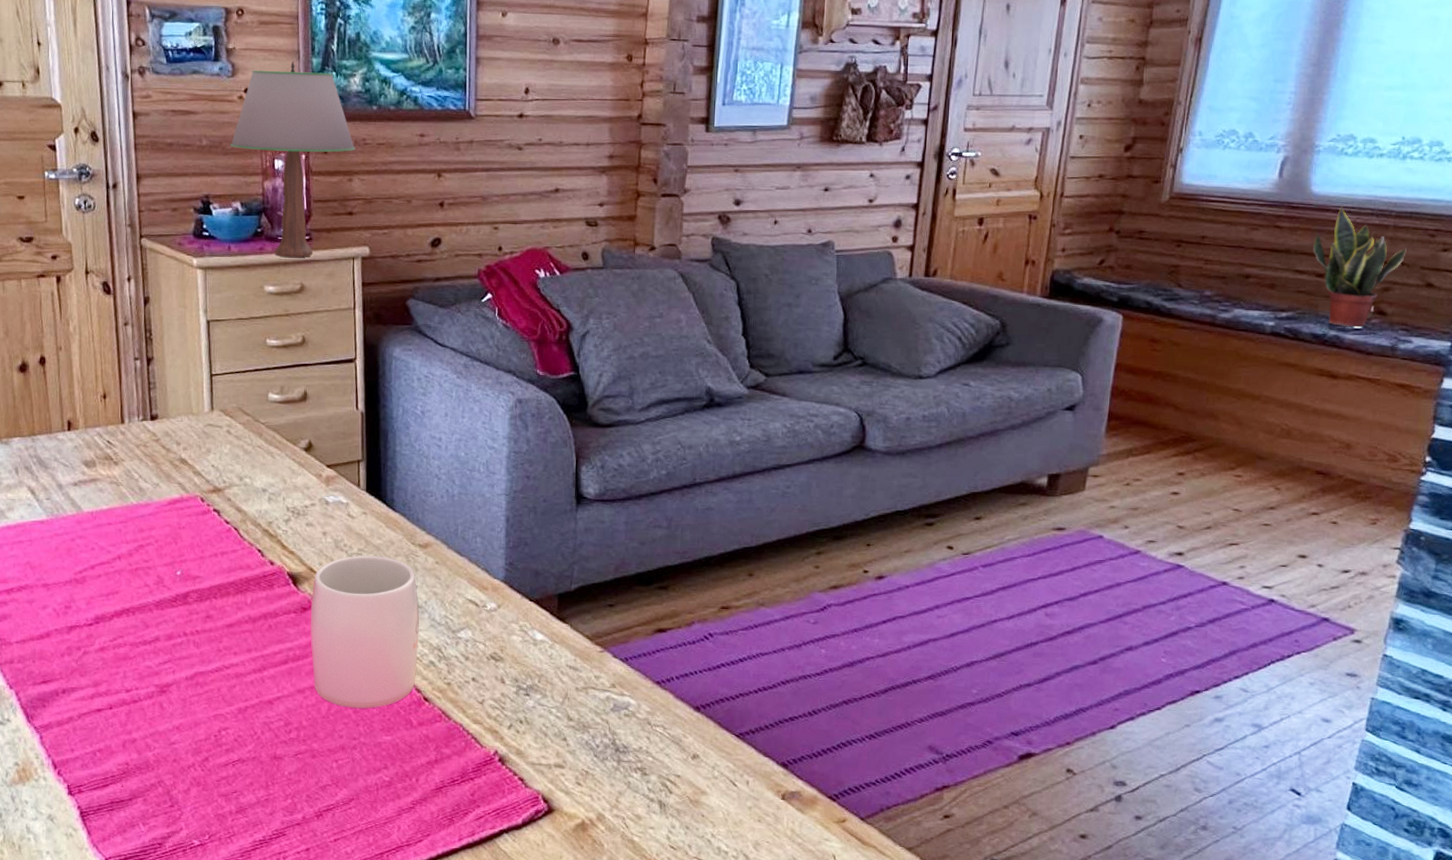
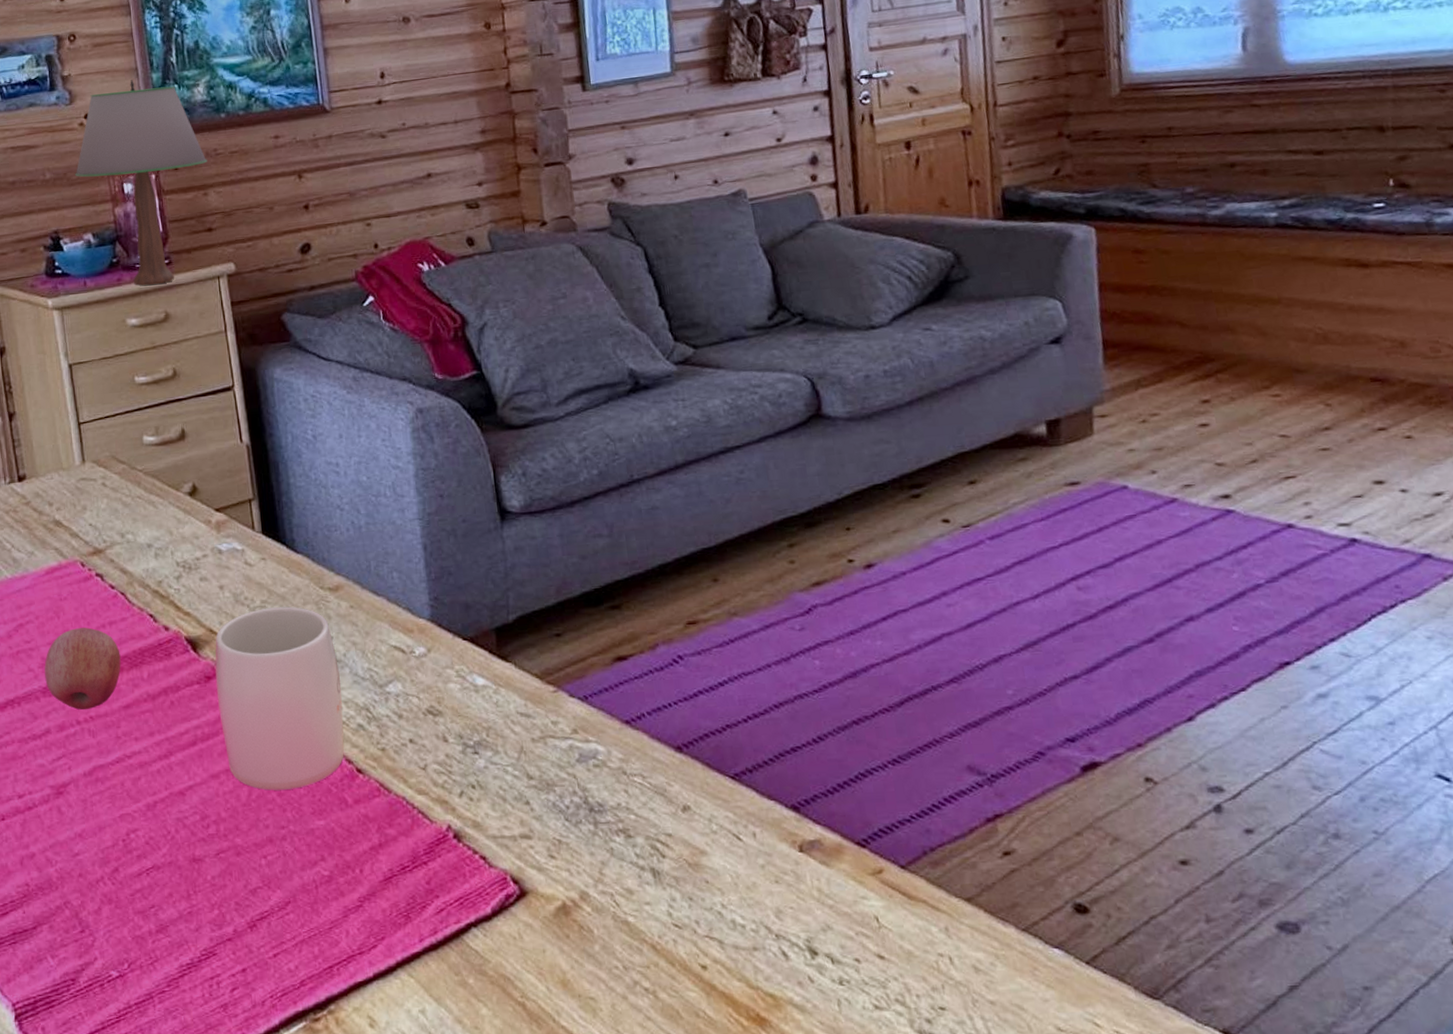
fruit: none [159,554,229,624] -> present [44,627,121,710]
potted plant: present [1313,206,1407,327] -> none [1302,73,1416,207]

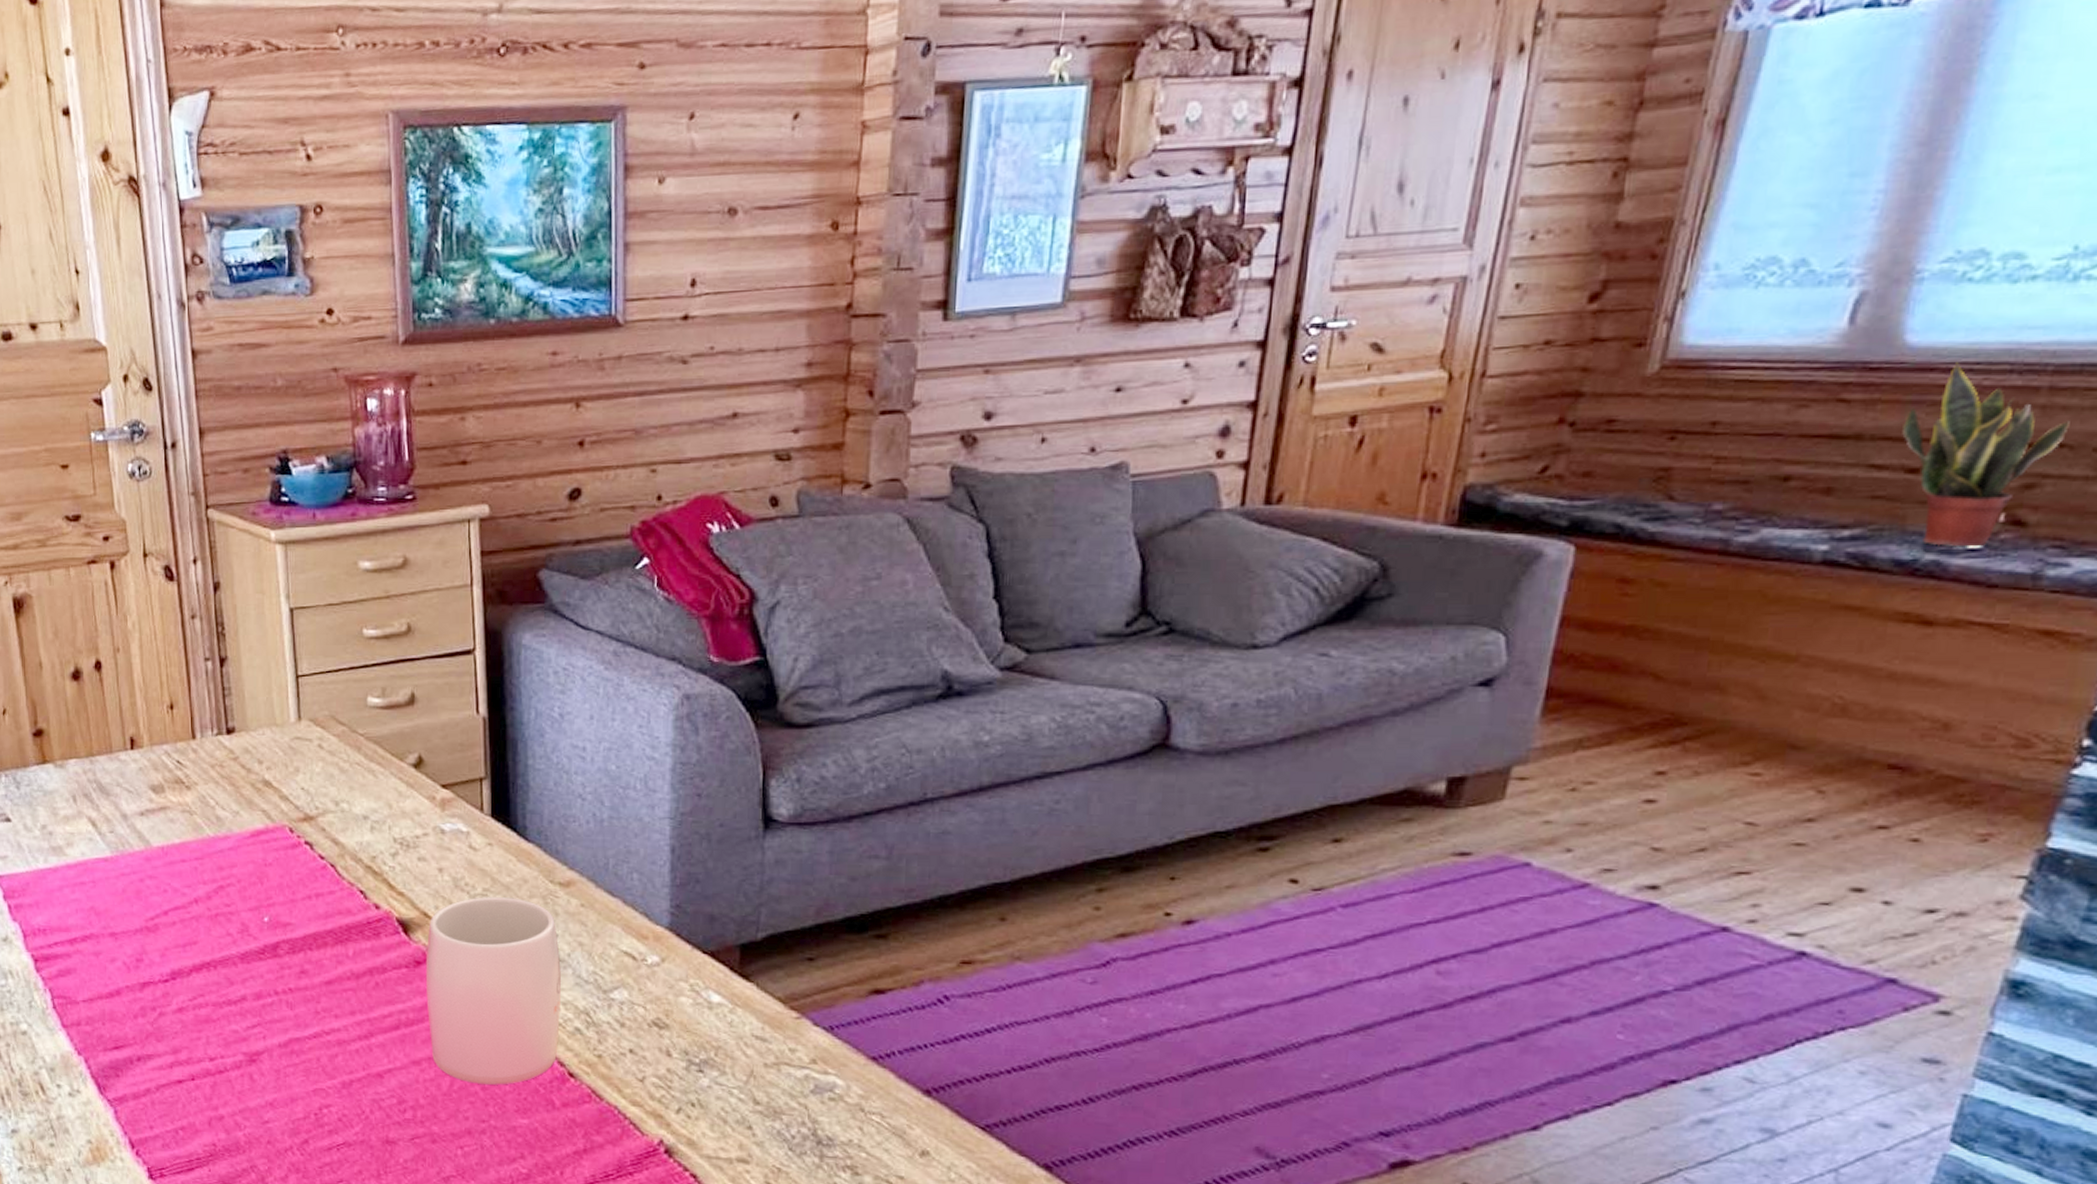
fruit: present [44,627,121,710] -> none [244,896,326,981]
table lamp: present [75,80,208,286] -> none [311,268,469,524]
potted plant: none [1302,73,1416,207] -> present [1902,362,2070,546]

